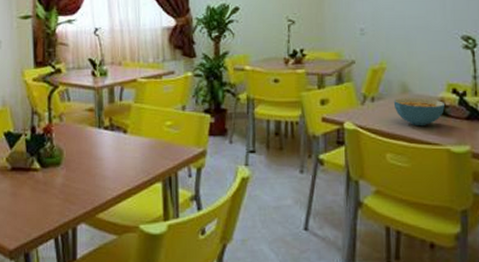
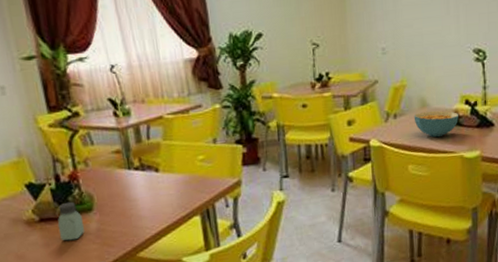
saltshaker: none [27,154,51,193] -> present [57,201,85,241]

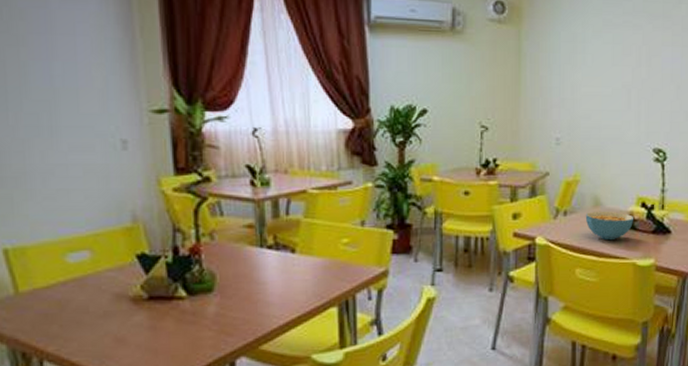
saltshaker: present [57,201,85,241] -> none [169,279,201,325]

